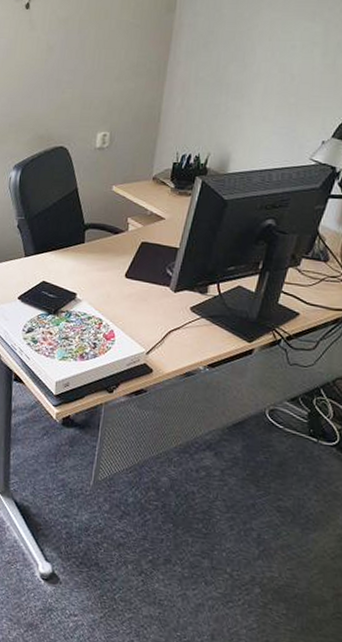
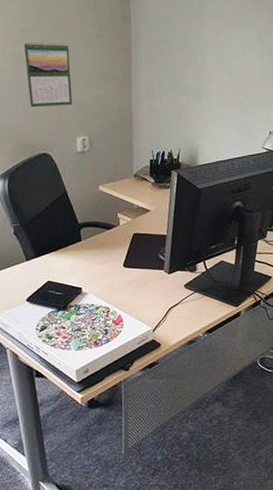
calendar: none [55,30,105,99] -> present [23,41,72,107]

